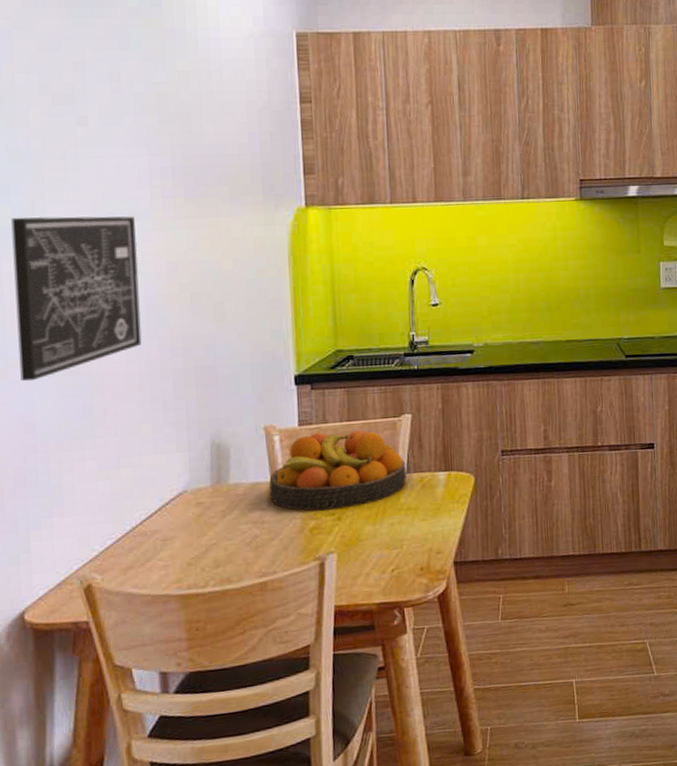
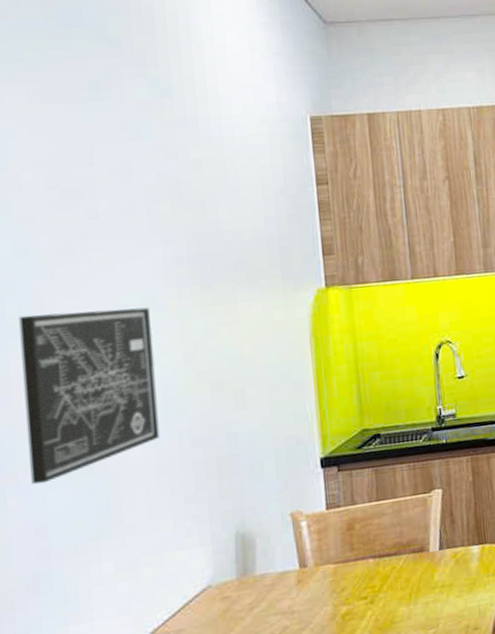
fruit bowl: present [269,430,407,511] -> none [298,509,440,597]

